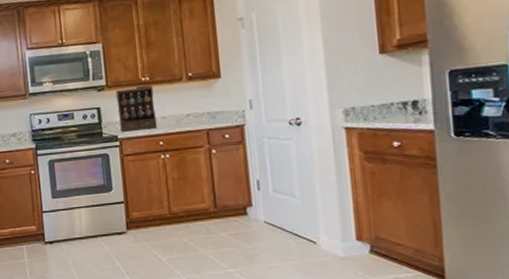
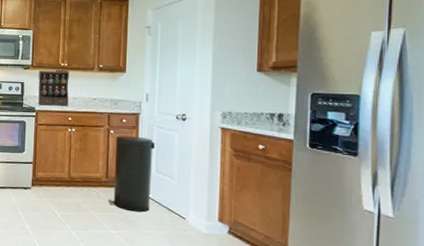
pedal bin: none [219,152,272,244] -> present [108,135,155,213]

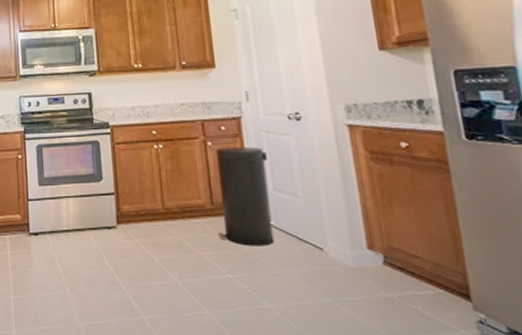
spice rack: present [38,71,69,106] -> none [109,74,150,119]

